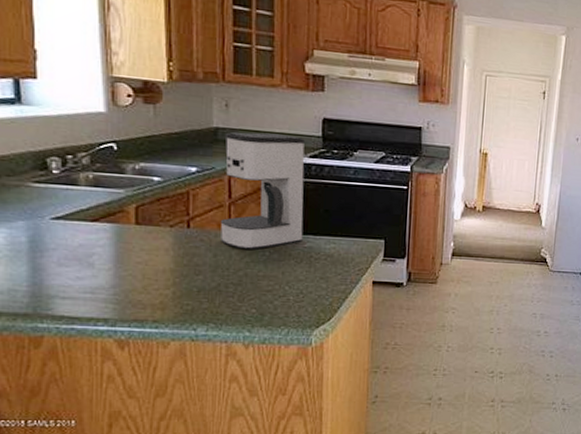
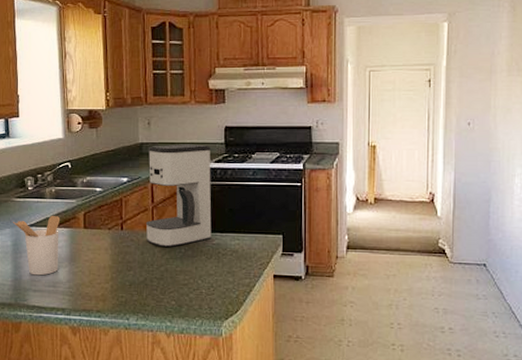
utensil holder: none [28,206,102,280] -> present [12,215,61,276]

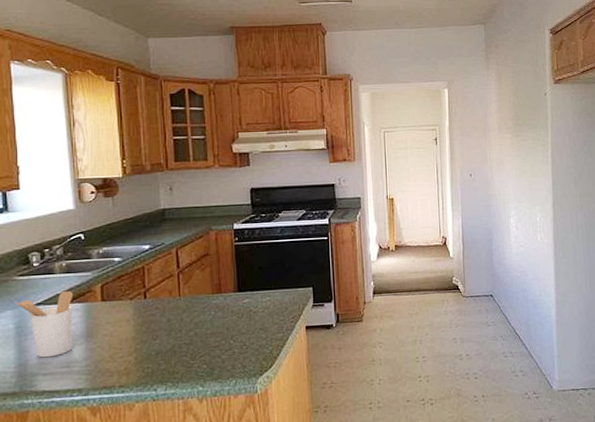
coffee maker: present [145,144,212,248] -> none [171,206,242,312]

